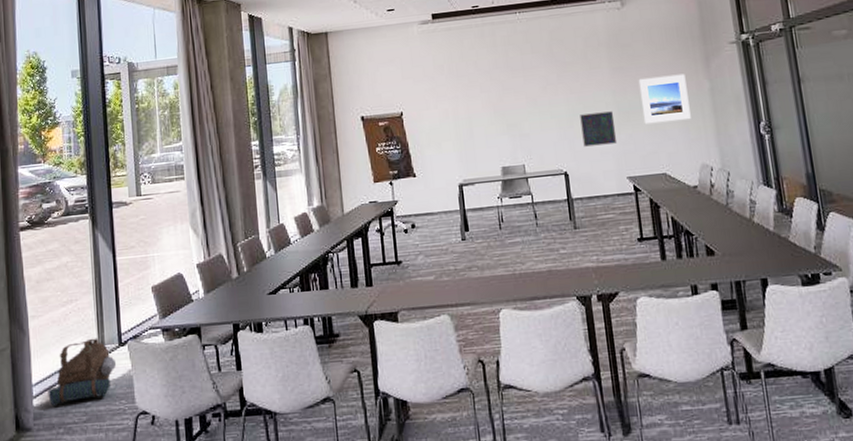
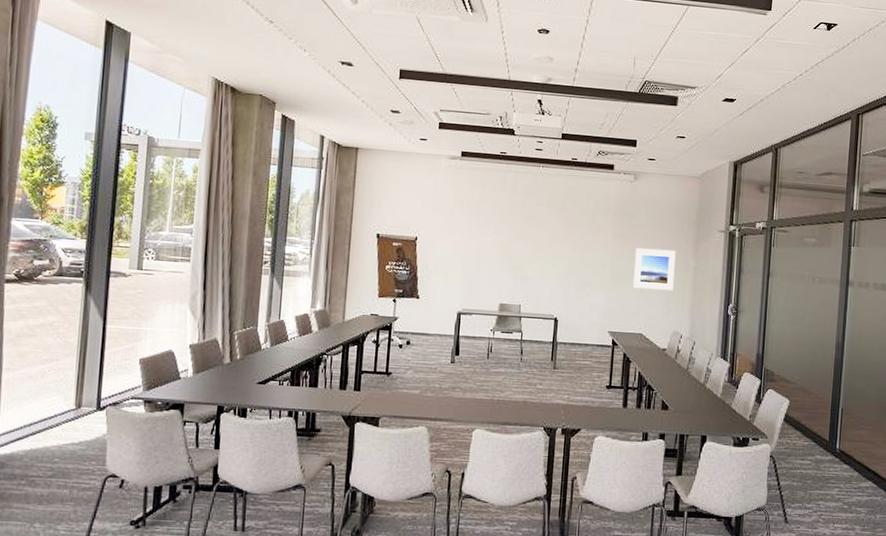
backpack: present [48,338,117,407] -> none [13,398,92,458]
display screen: present [580,111,618,147] -> none [576,269,608,301]

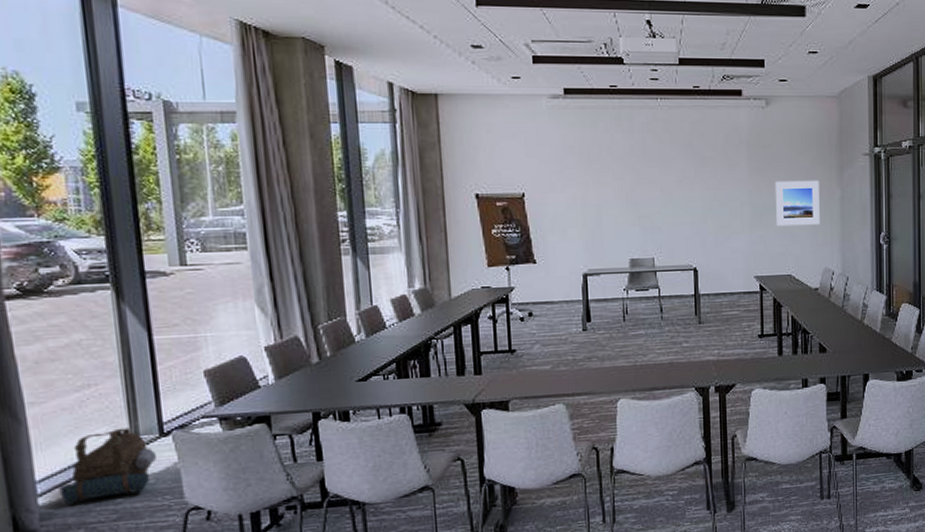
backpack: none [13,398,92,458] -> present [59,427,157,505]

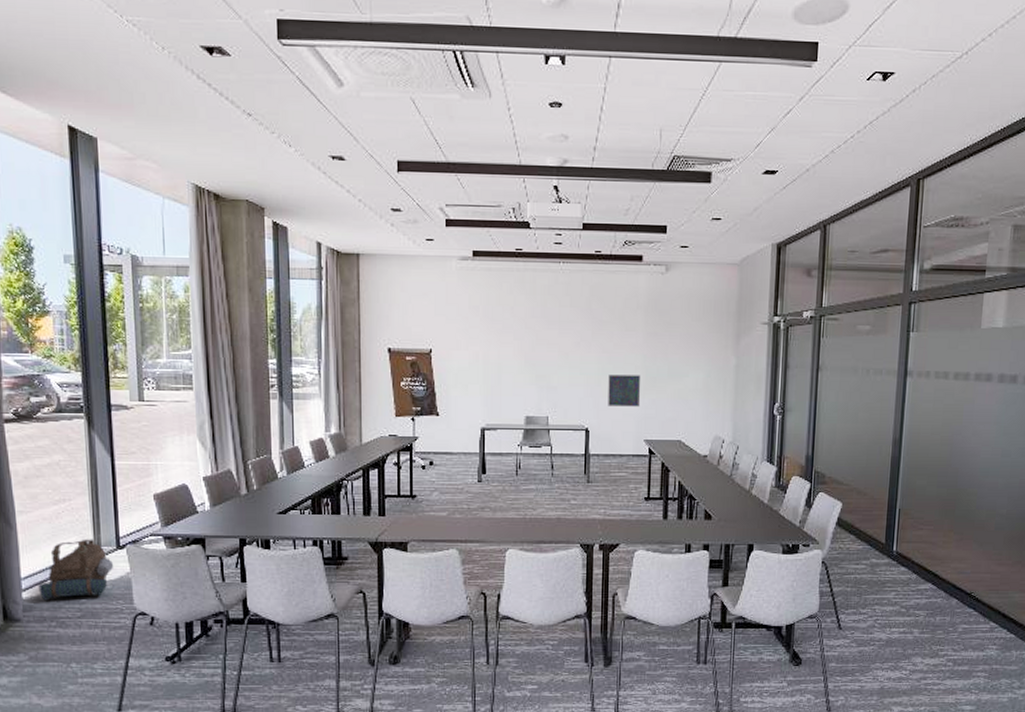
display screen: none [714,211,749,244] -> present [608,375,641,407]
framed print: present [774,180,820,227] -> none [668,346,715,393]

